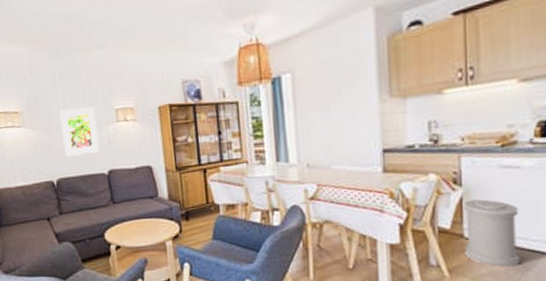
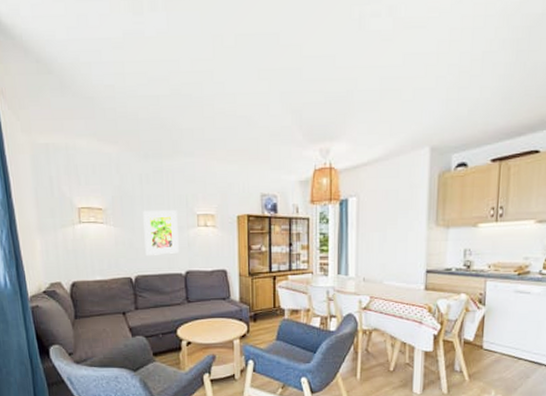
trash can: present [462,199,520,267] -> none [483,317,526,374]

